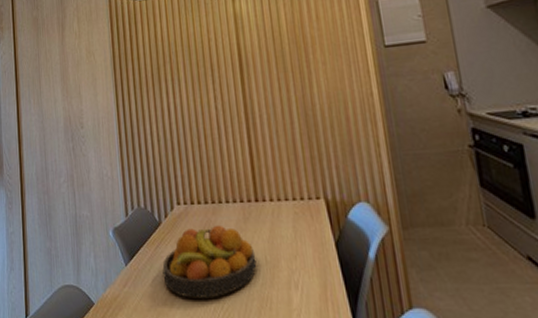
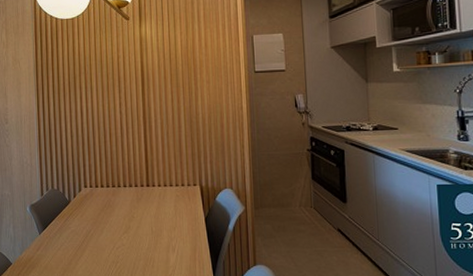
fruit bowl: present [162,225,257,298] -> none [70,203,145,259]

